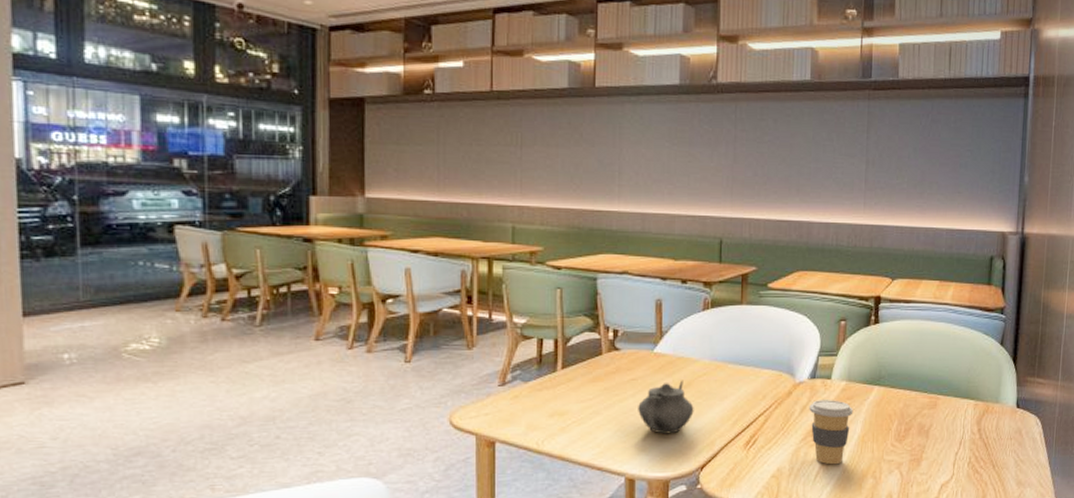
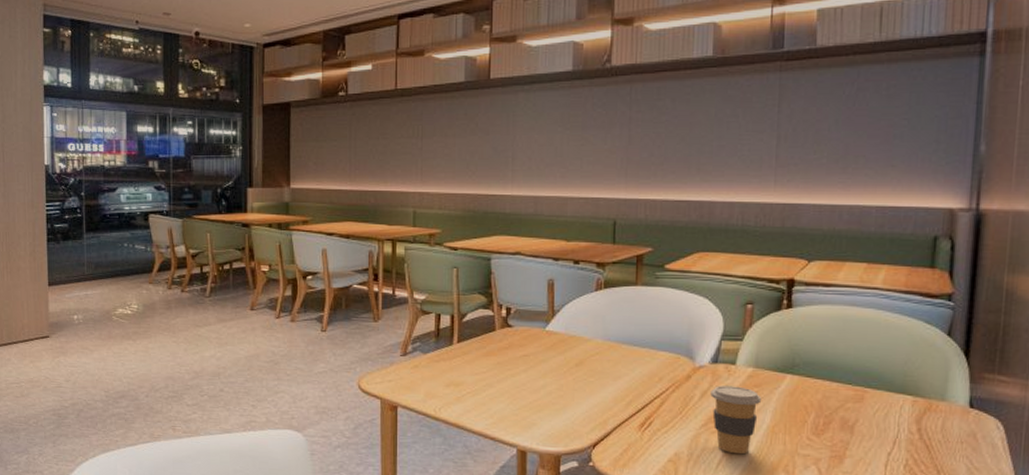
teapot: present [638,380,694,434] -> none [530,358,586,411]

